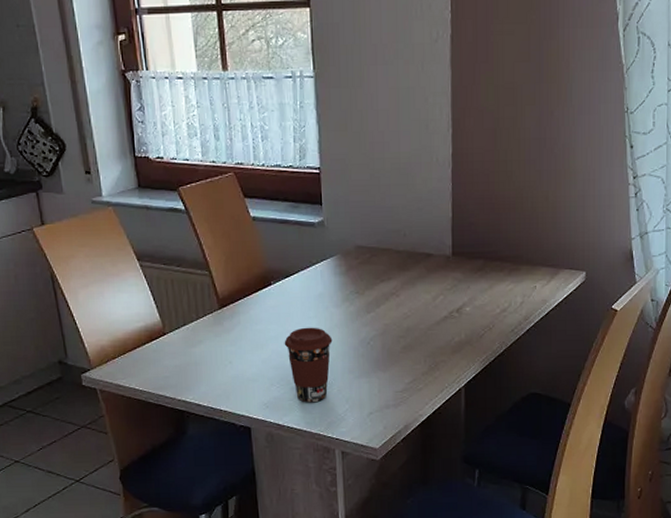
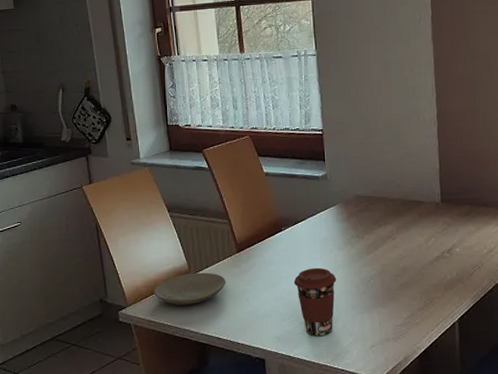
plate: none [122,331,207,369] -> present [154,272,226,306]

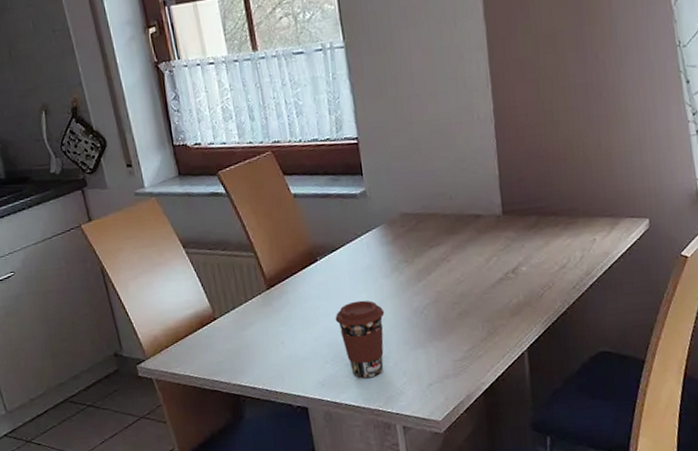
plate: present [154,272,226,306] -> none [175,314,257,354]

